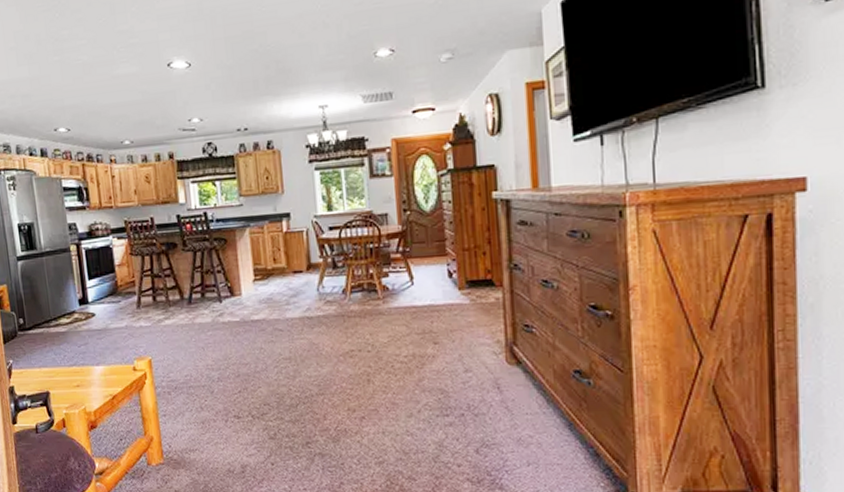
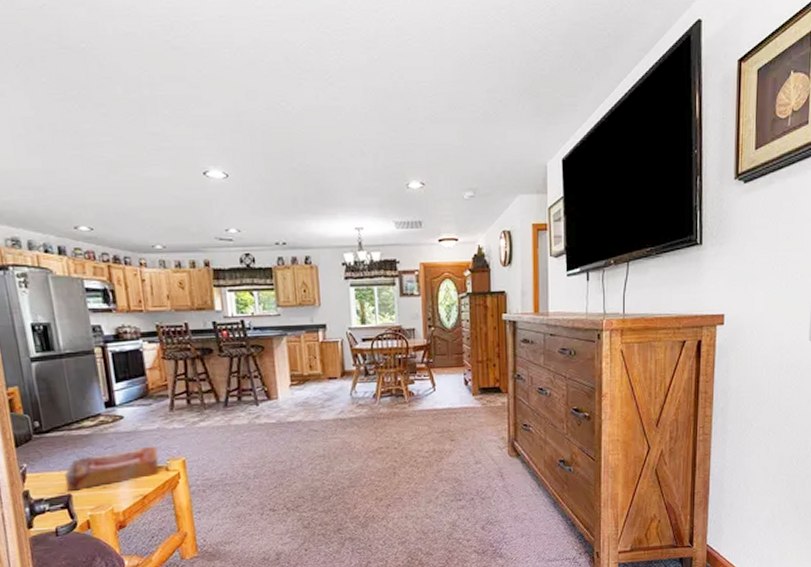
decorative tray: none [43,344,128,388] -> present [64,446,160,491]

